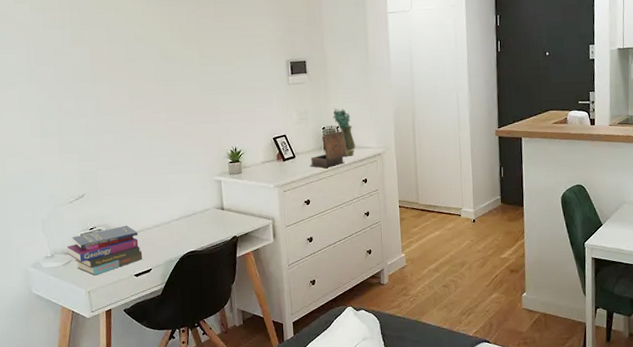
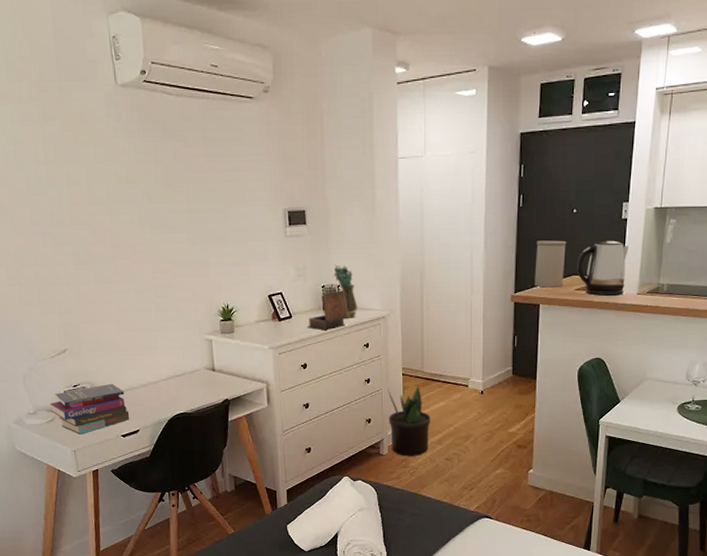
planter: none [385,216,428,285] -> present [387,384,431,456]
canister: none [515,80,543,123] -> present [534,240,567,288]
kettle: none [552,78,598,128] -> present [576,240,629,296]

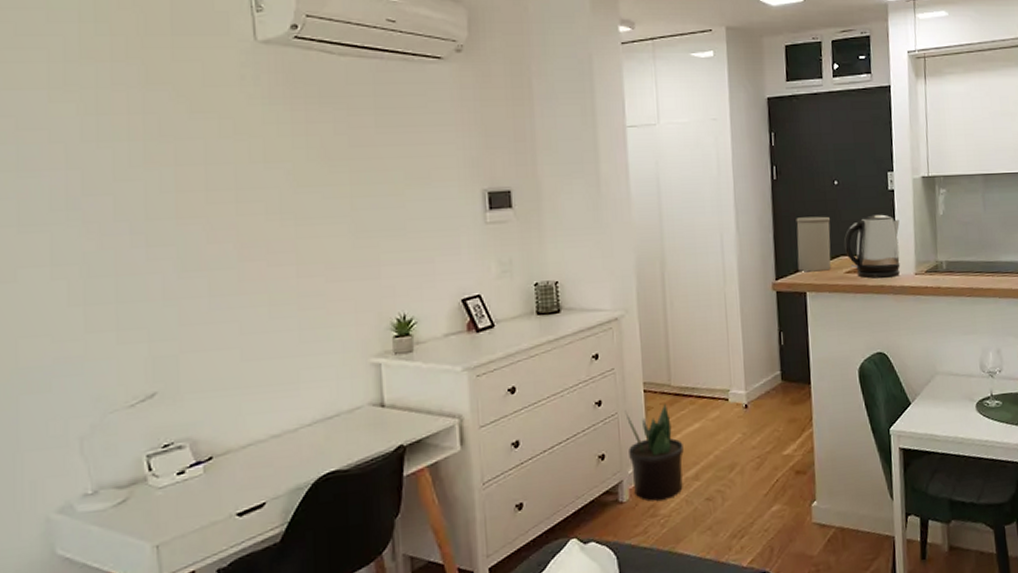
books: present [49,383,130,435] -> none [121,437,252,520]
jewelry box: present [307,290,349,331] -> none [515,287,571,342]
vase: present [333,264,358,318] -> none [549,256,583,323]

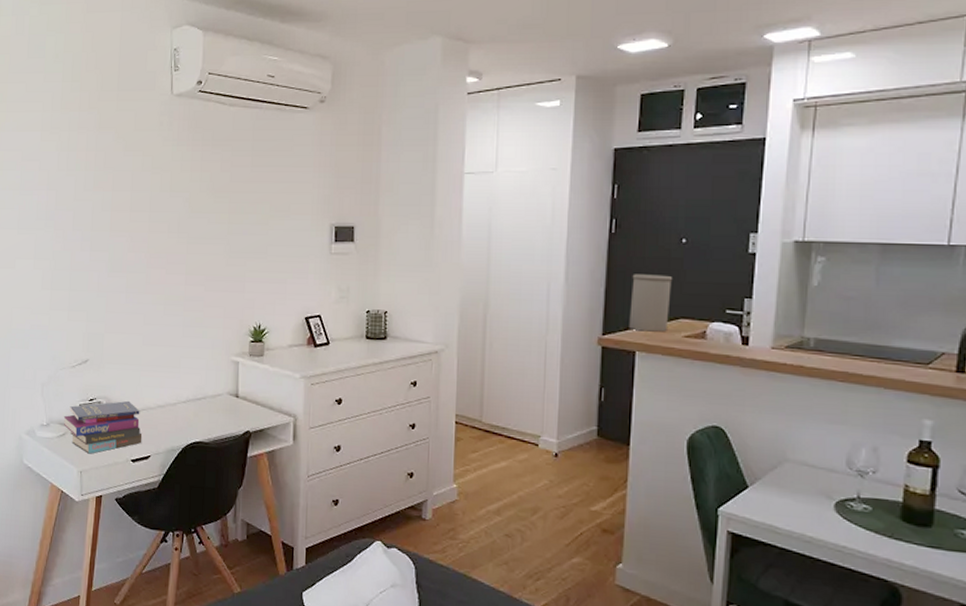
books: none [121,437,252,520] -> present [63,400,143,454]
planter: present [625,403,684,501] -> none [435,437,488,526]
kettle: present [843,214,901,279] -> none [685,278,758,348]

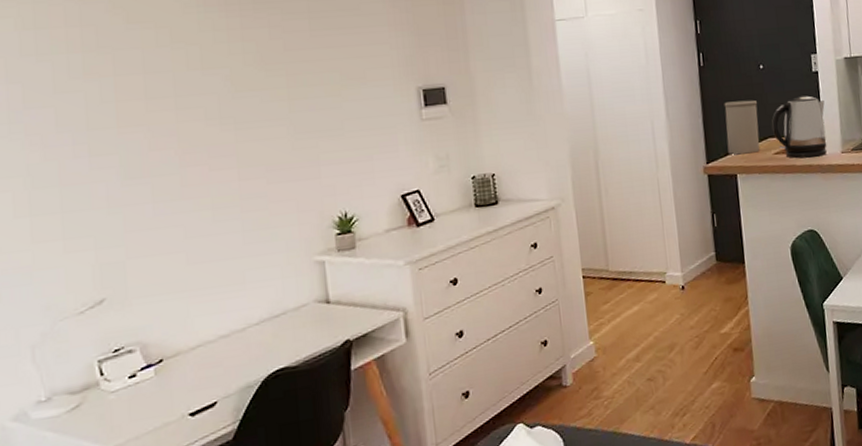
books: present [63,400,143,454] -> none [73,339,203,423]
kettle: none [685,278,758,348] -> present [771,95,827,159]

